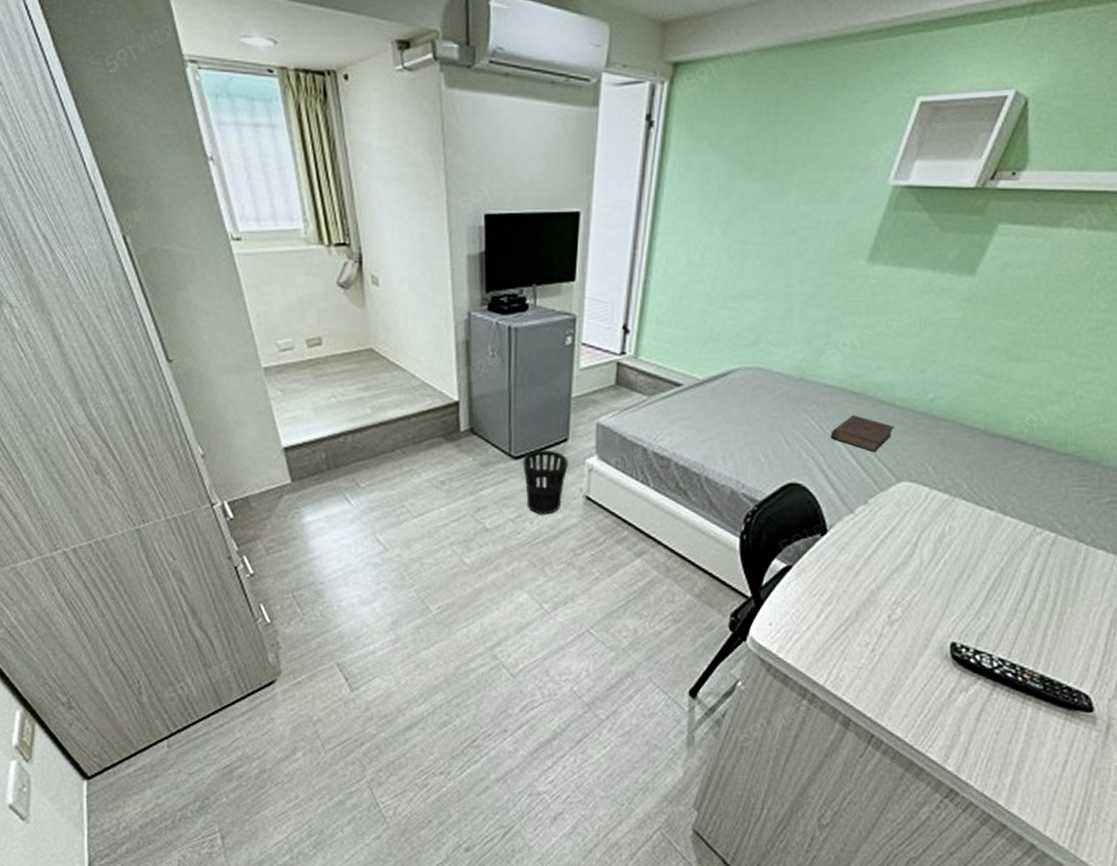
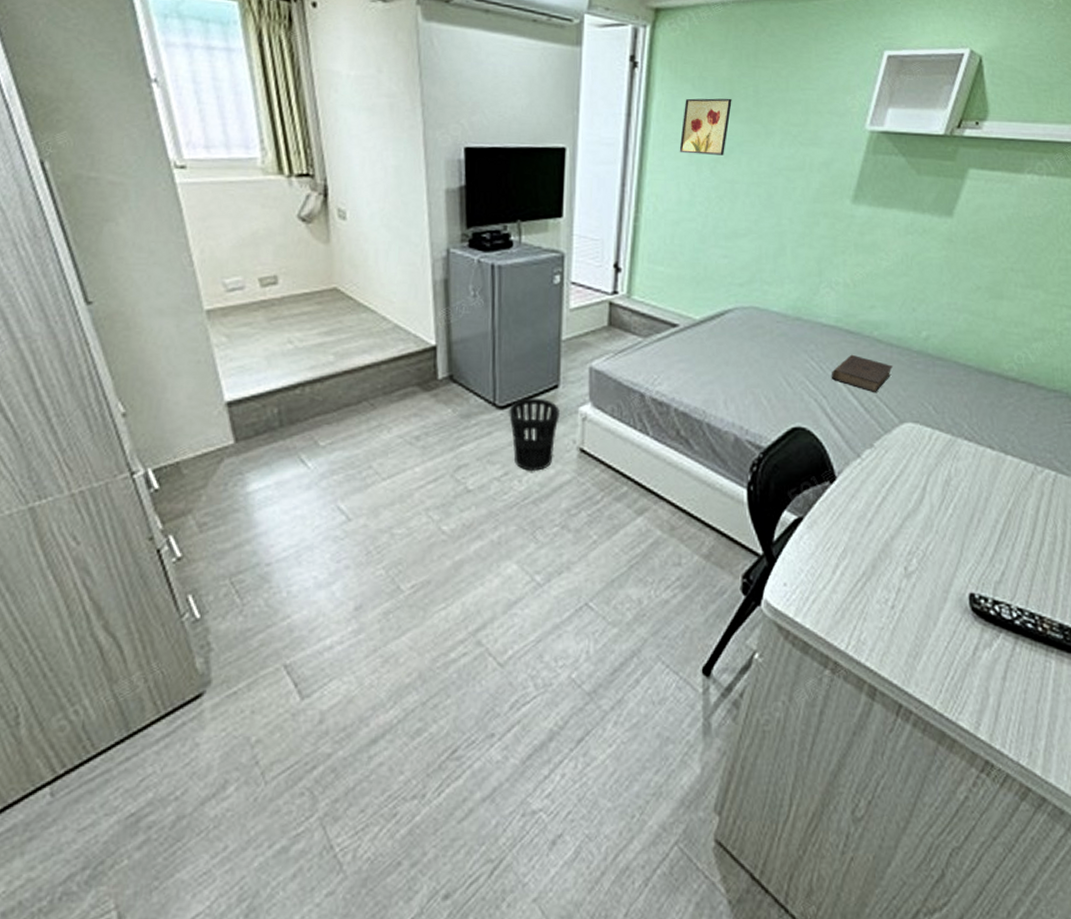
wall art: none [691,155,748,216] -> present [679,98,732,155]

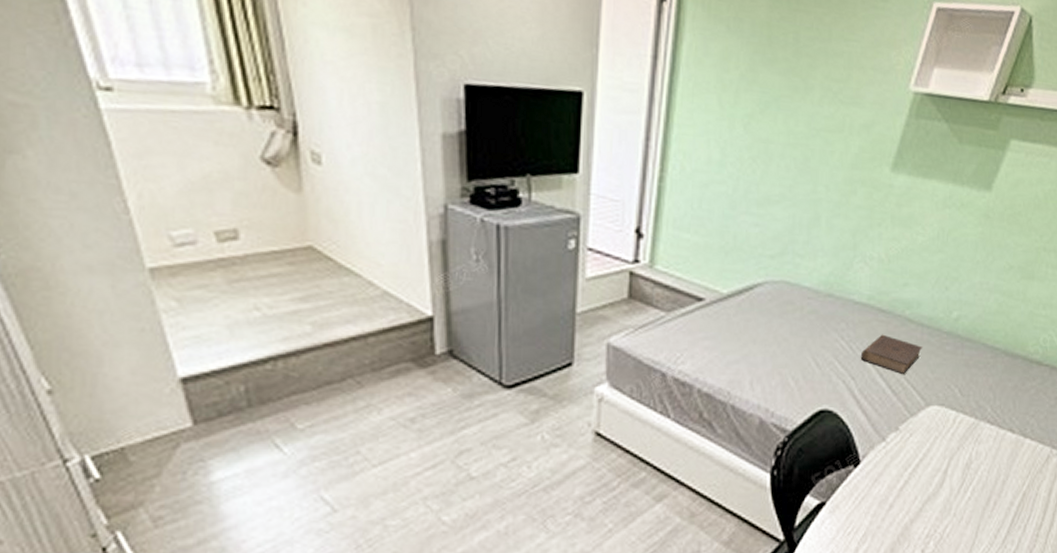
wastebasket: present [509,397,560,472] -> none [517,376,574,457]
wall art: present [679,98,732,155] -> none [710,42,770,111]

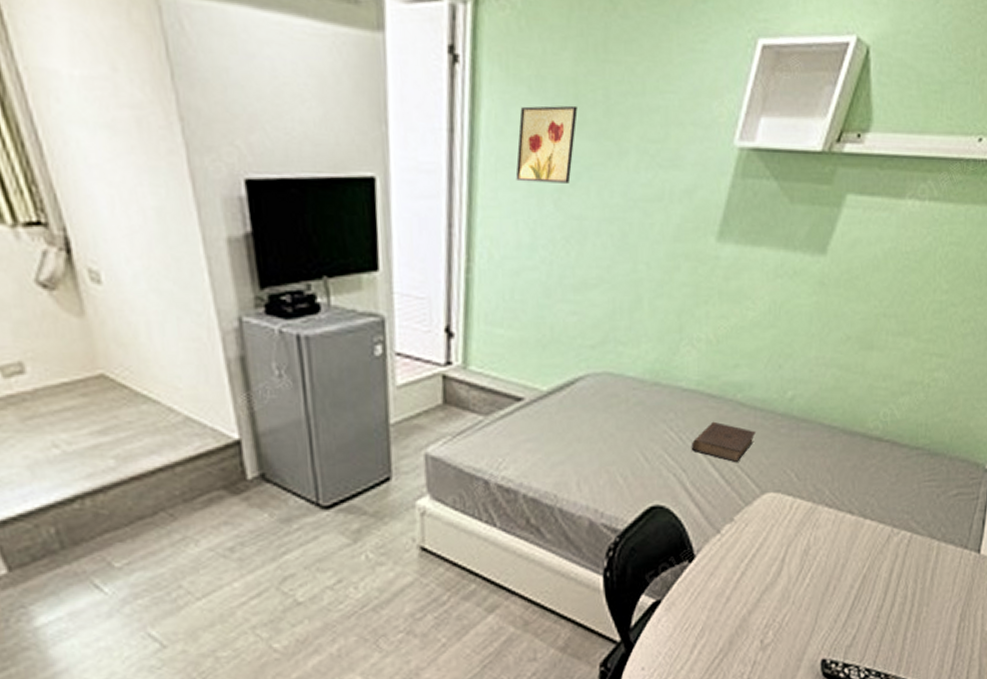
wall art: none [710,42,770,111] -> present [515,105,578,184]

